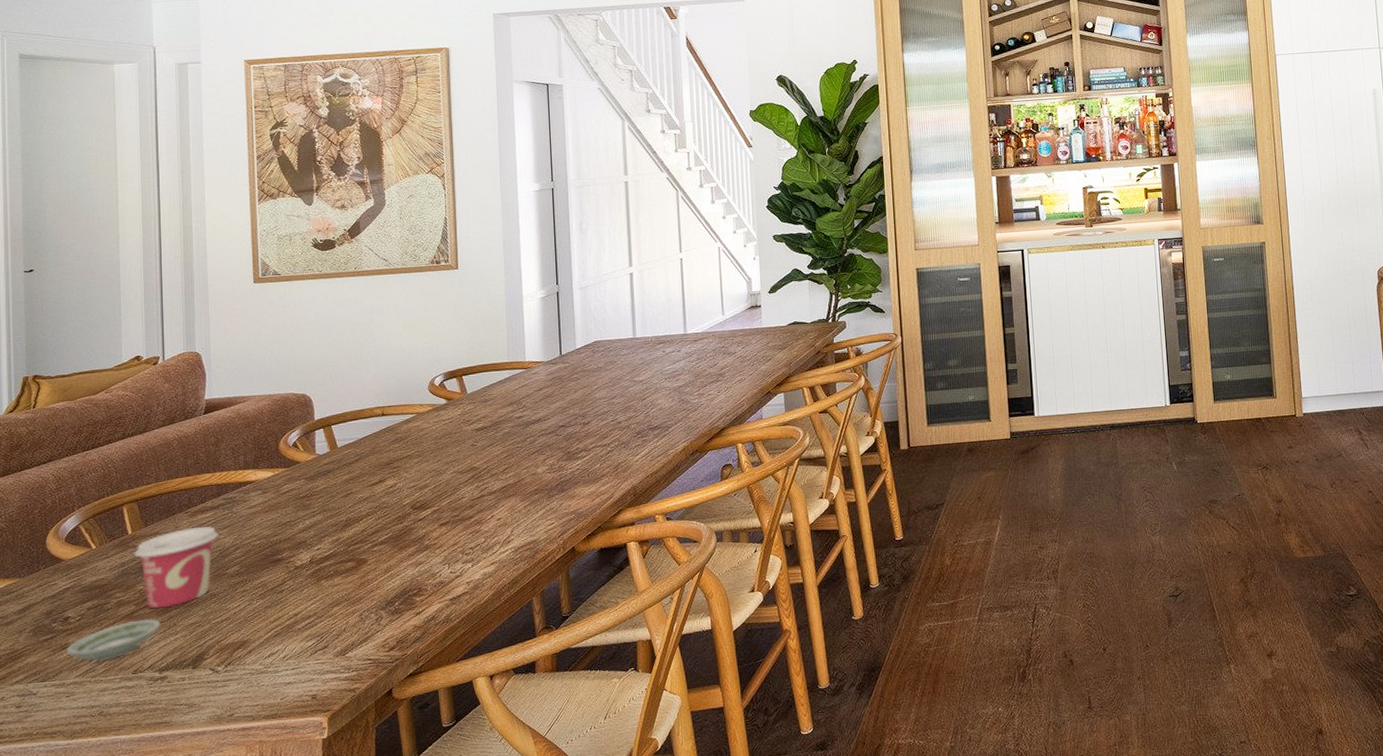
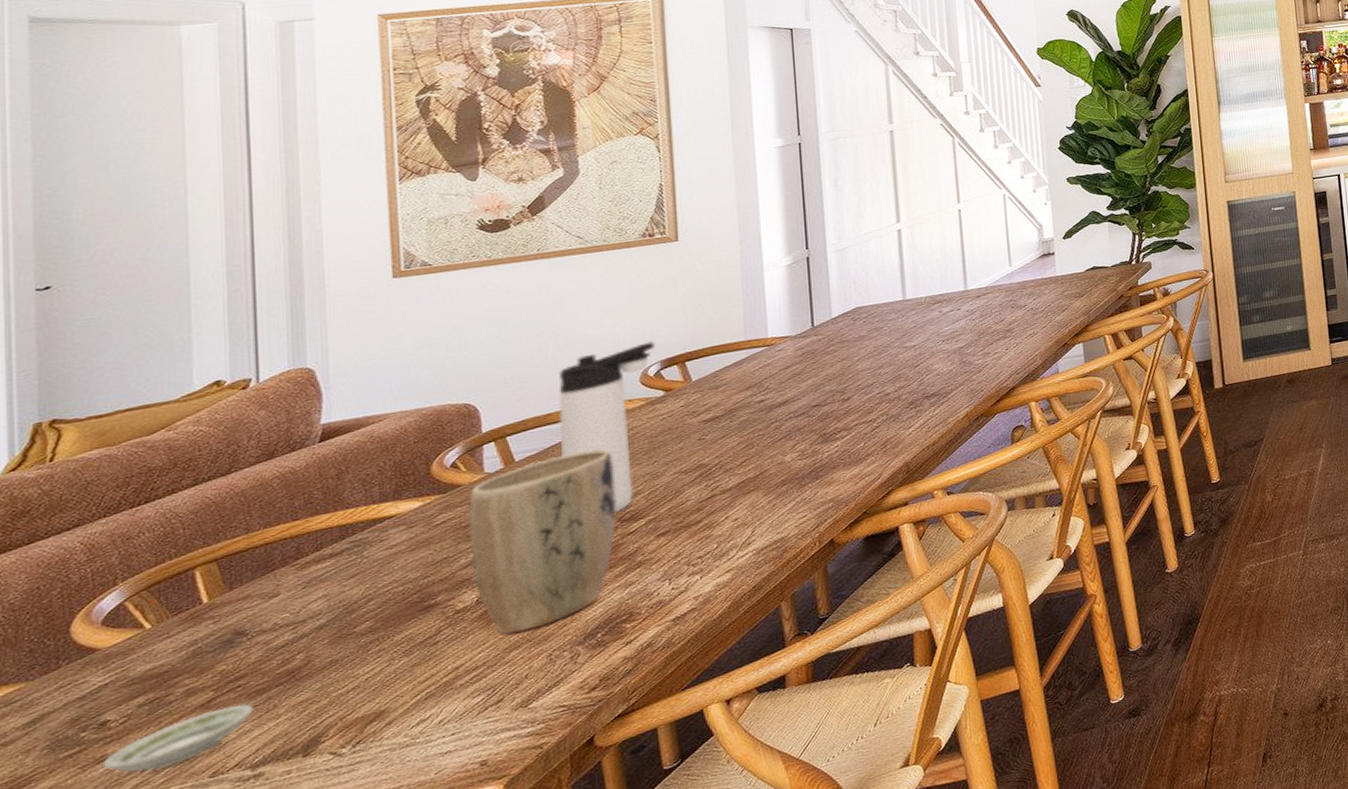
cup: present [133,526,218,609] -> none [211,578,342,692]
plant pot: none [304,444,410,592] -> present [467,449,616,634]
thermos bottle: none [368,355,441,502] -> present [558,341,656,514]

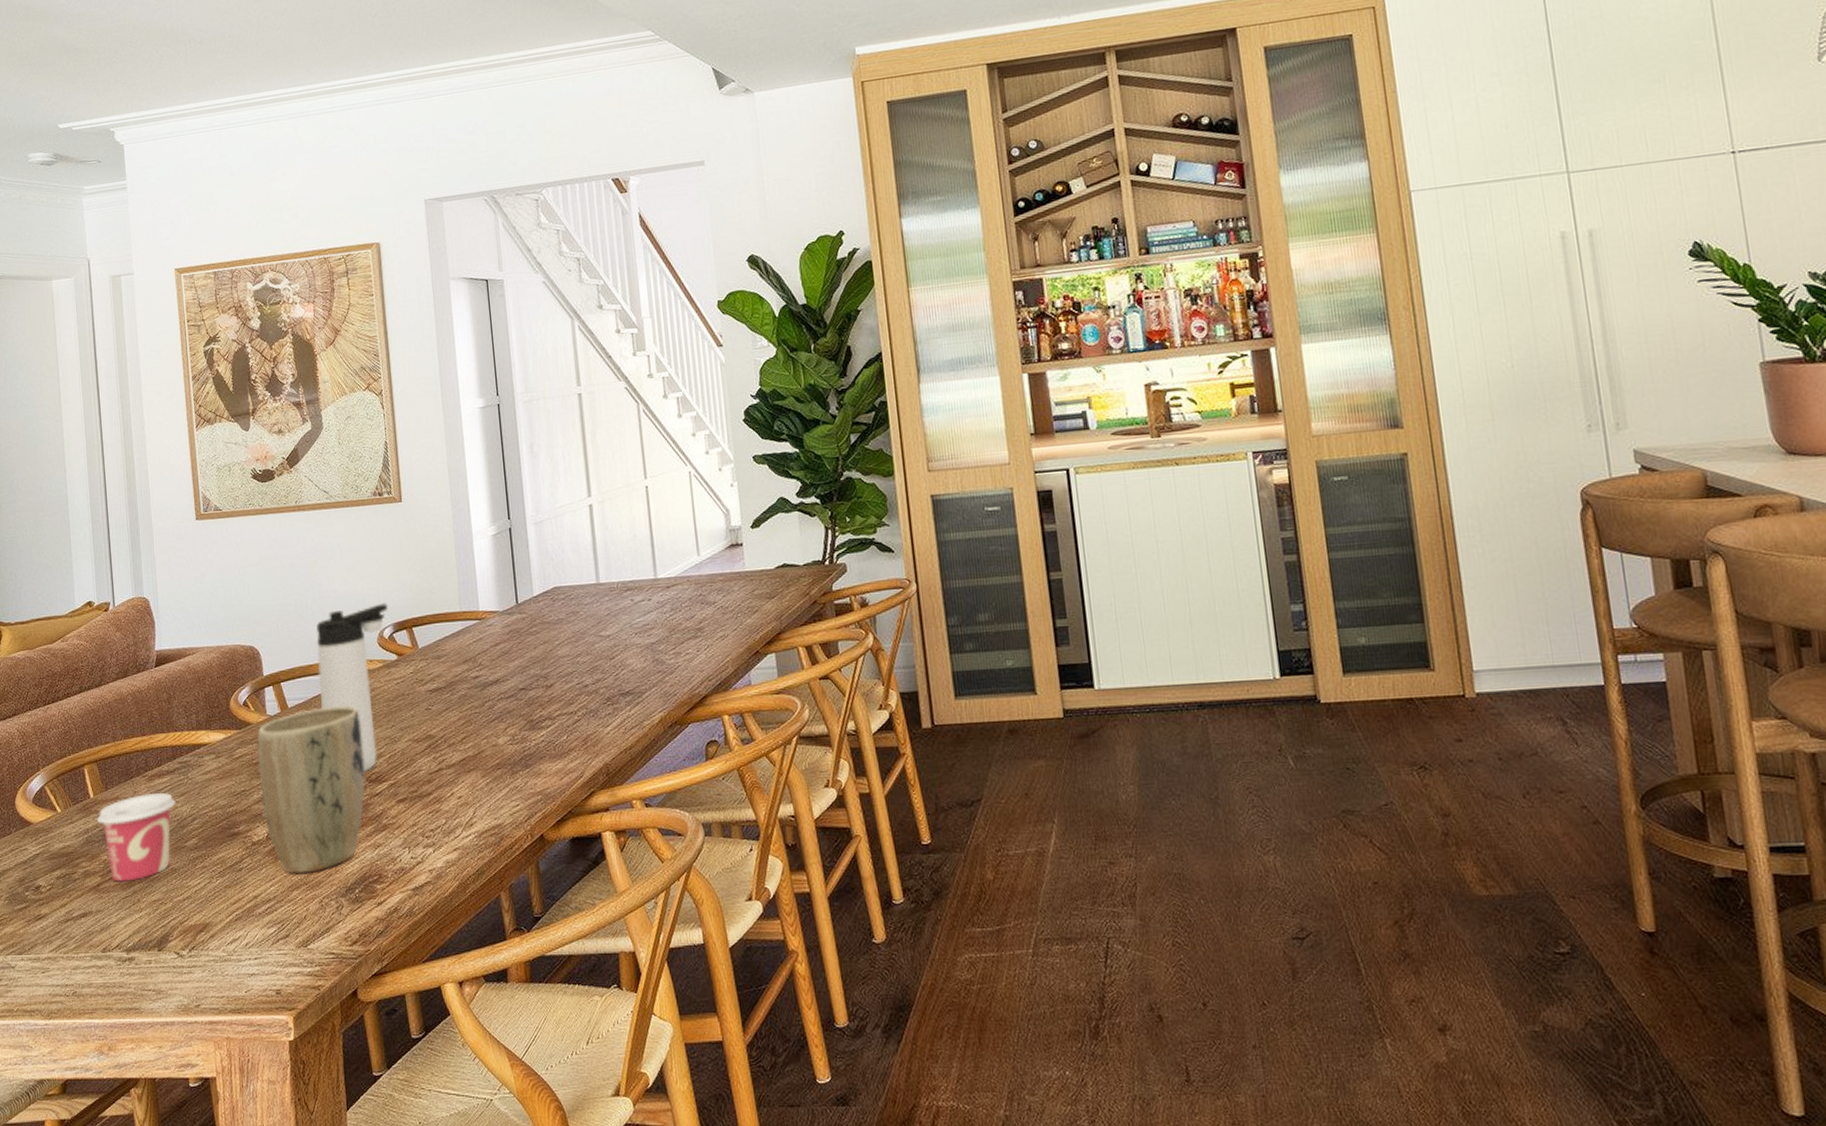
saucer: present [102,704,254,773] -> none [39,893,126,937]
cup: none [211,578,342,692] -> present [96,792,176,882]

